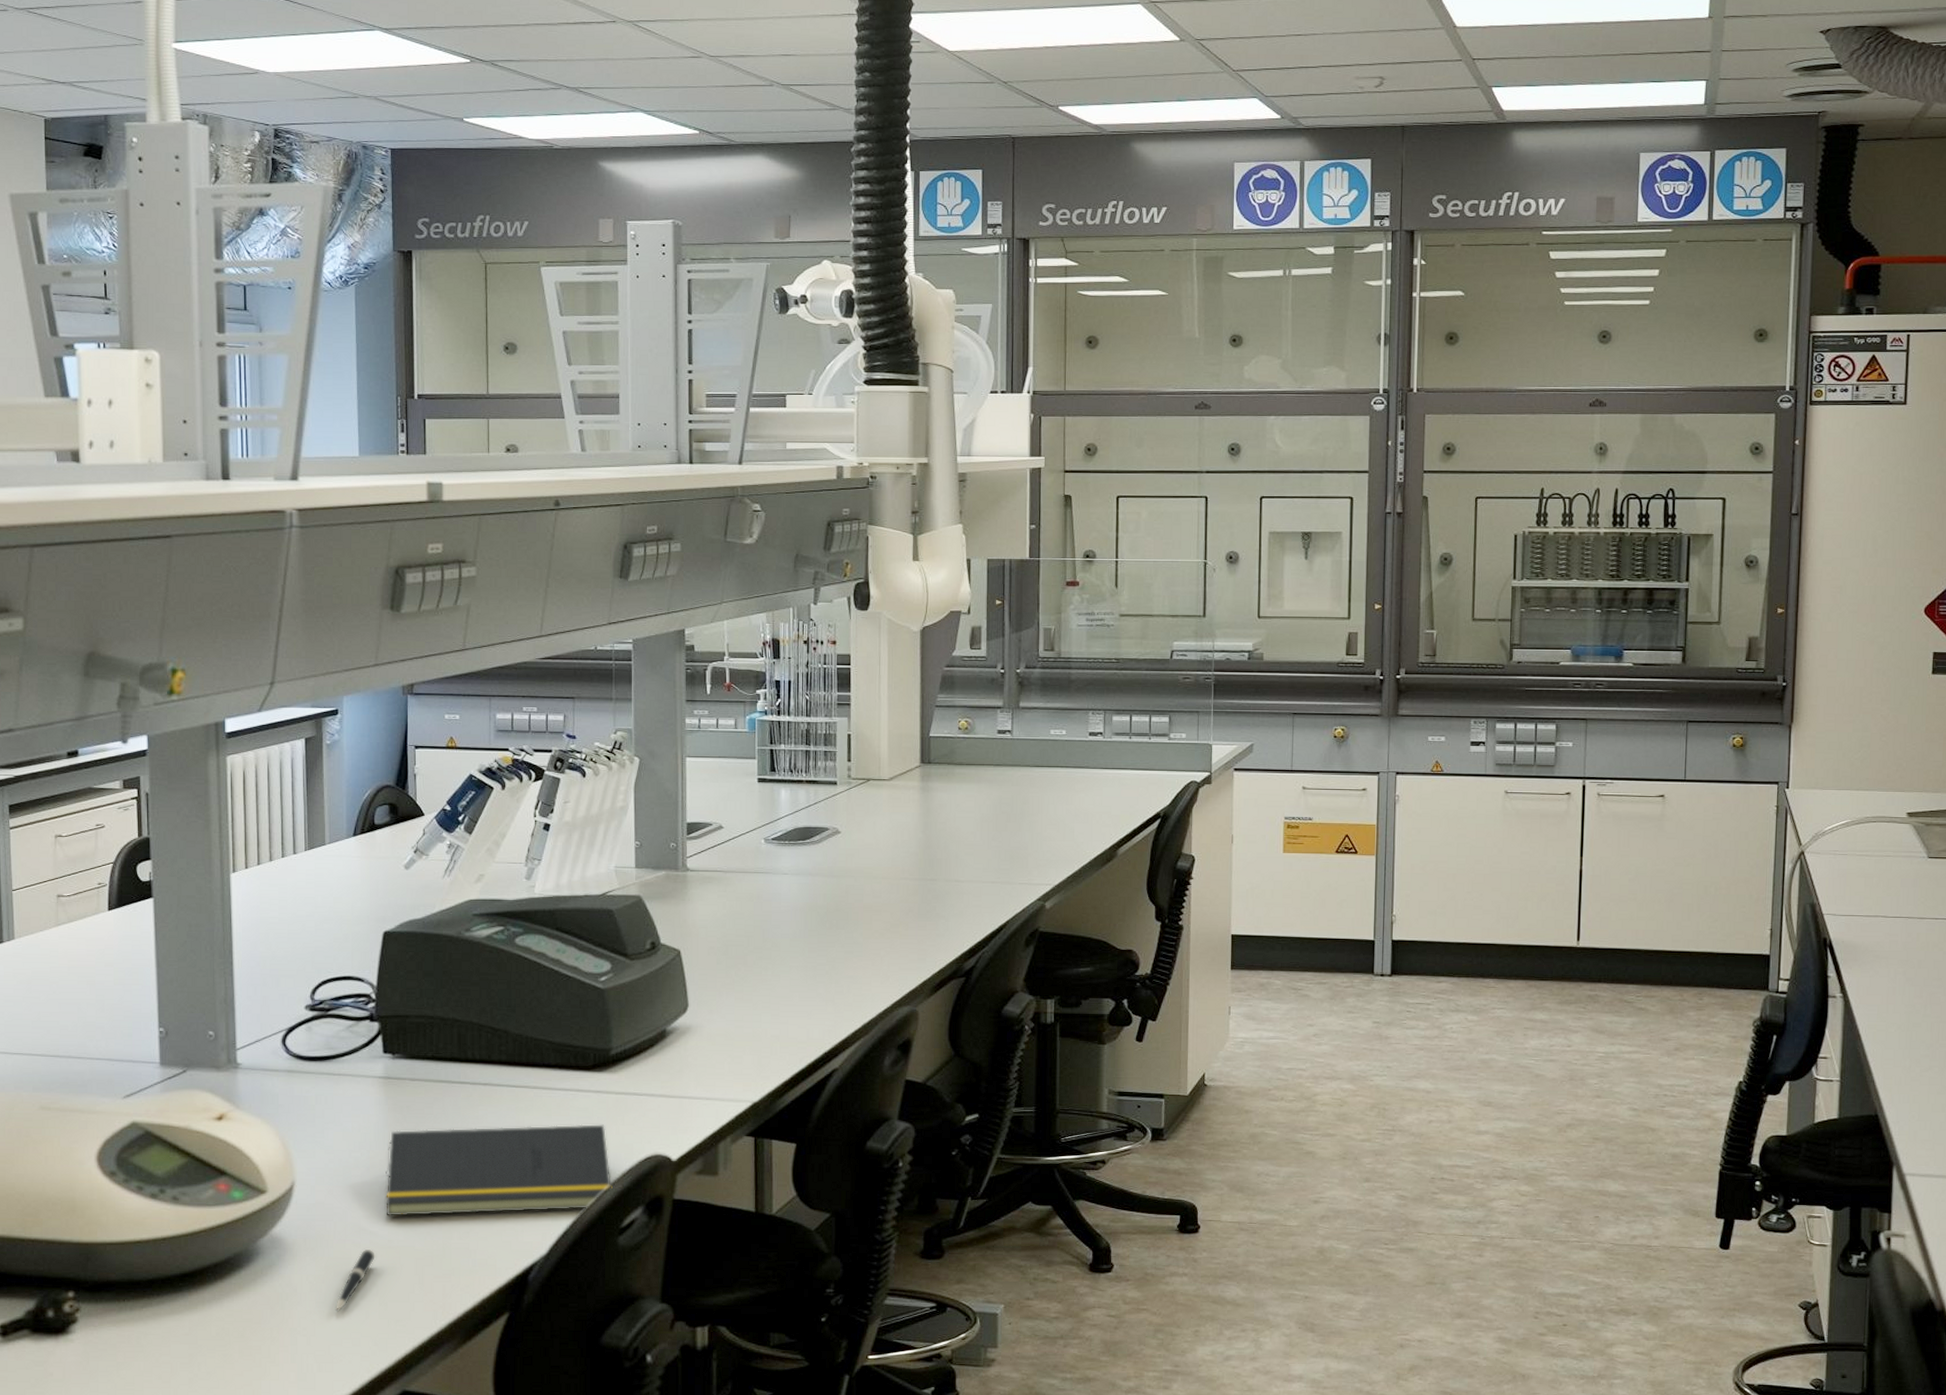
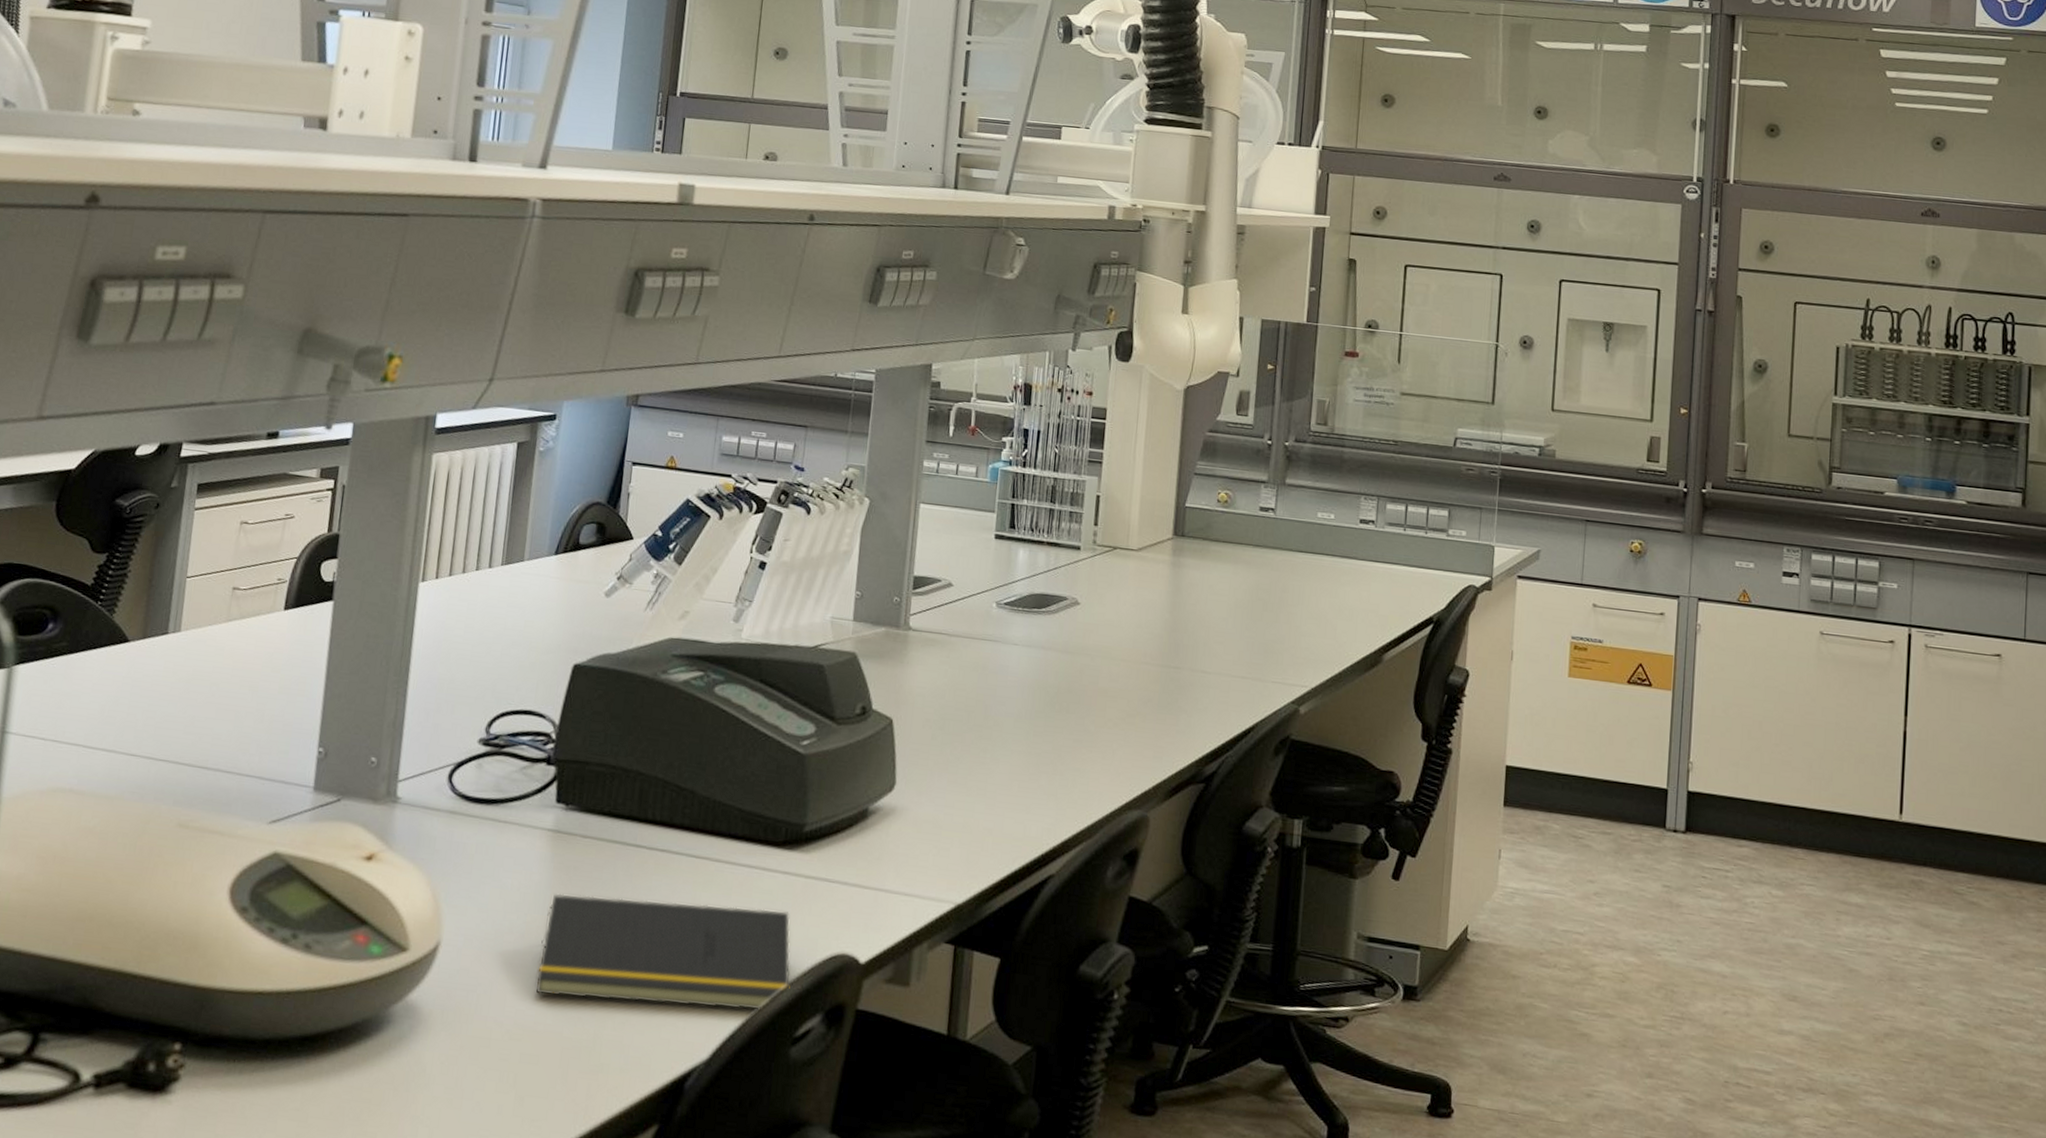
pen: present [336,1248,375,1312] -> none [465,1029,518,1102]

